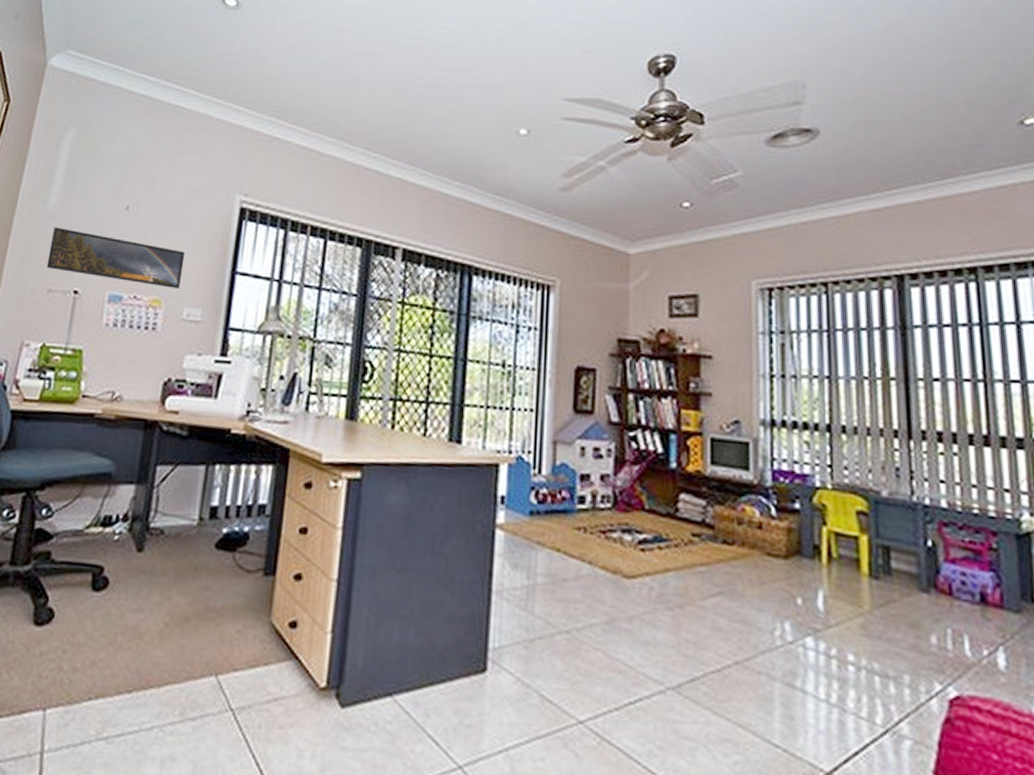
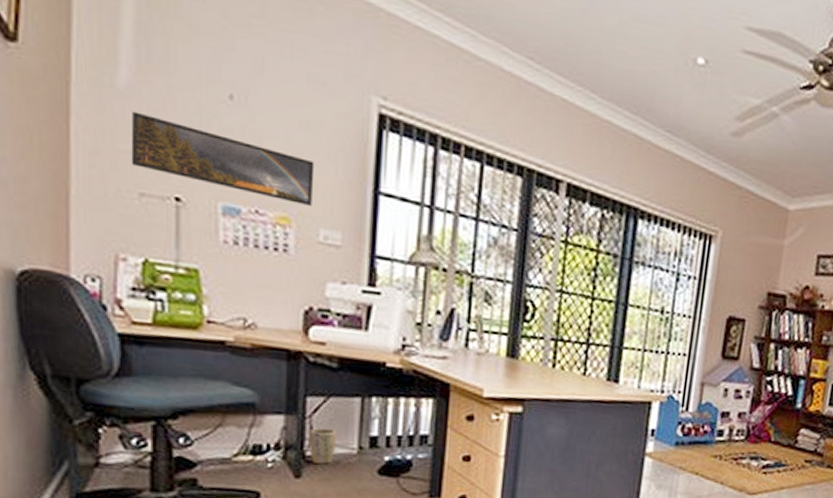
plant pot: none [153,497,180,537] -> present [308,428,336,464]

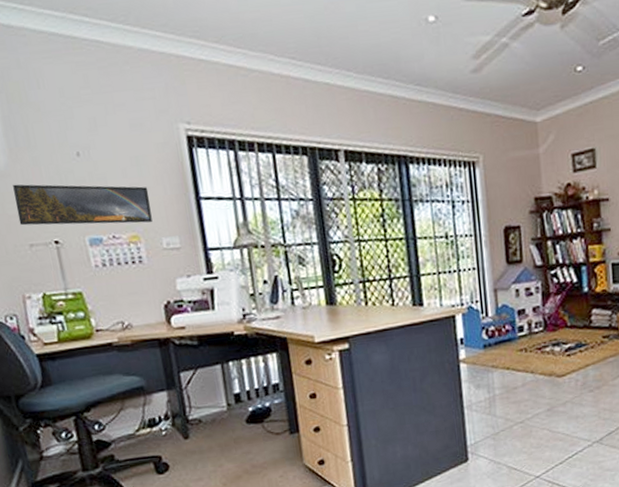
plant pot: present [308,428,336,464] -> none [188,394,210,425]

